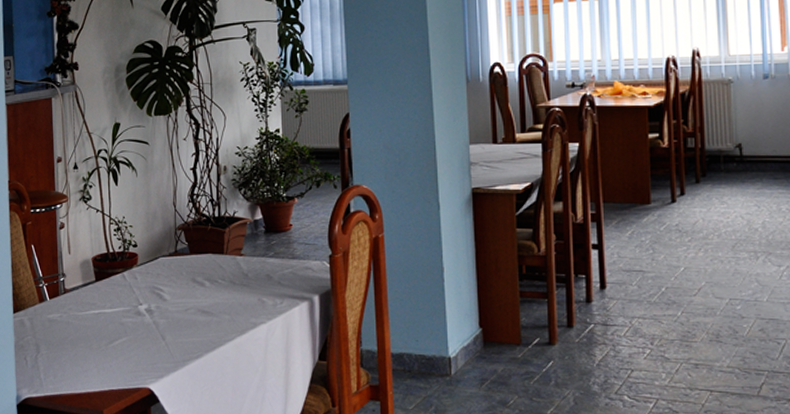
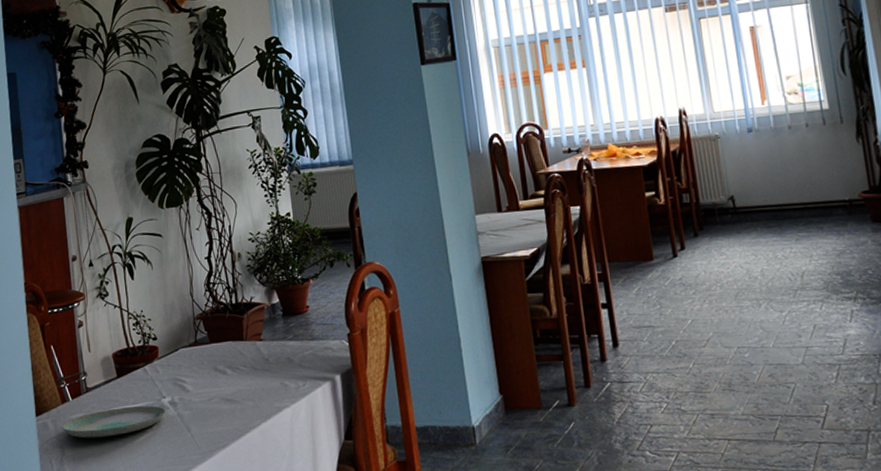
plate: none [37,311,142,339] -> present [61,406,167,438]

